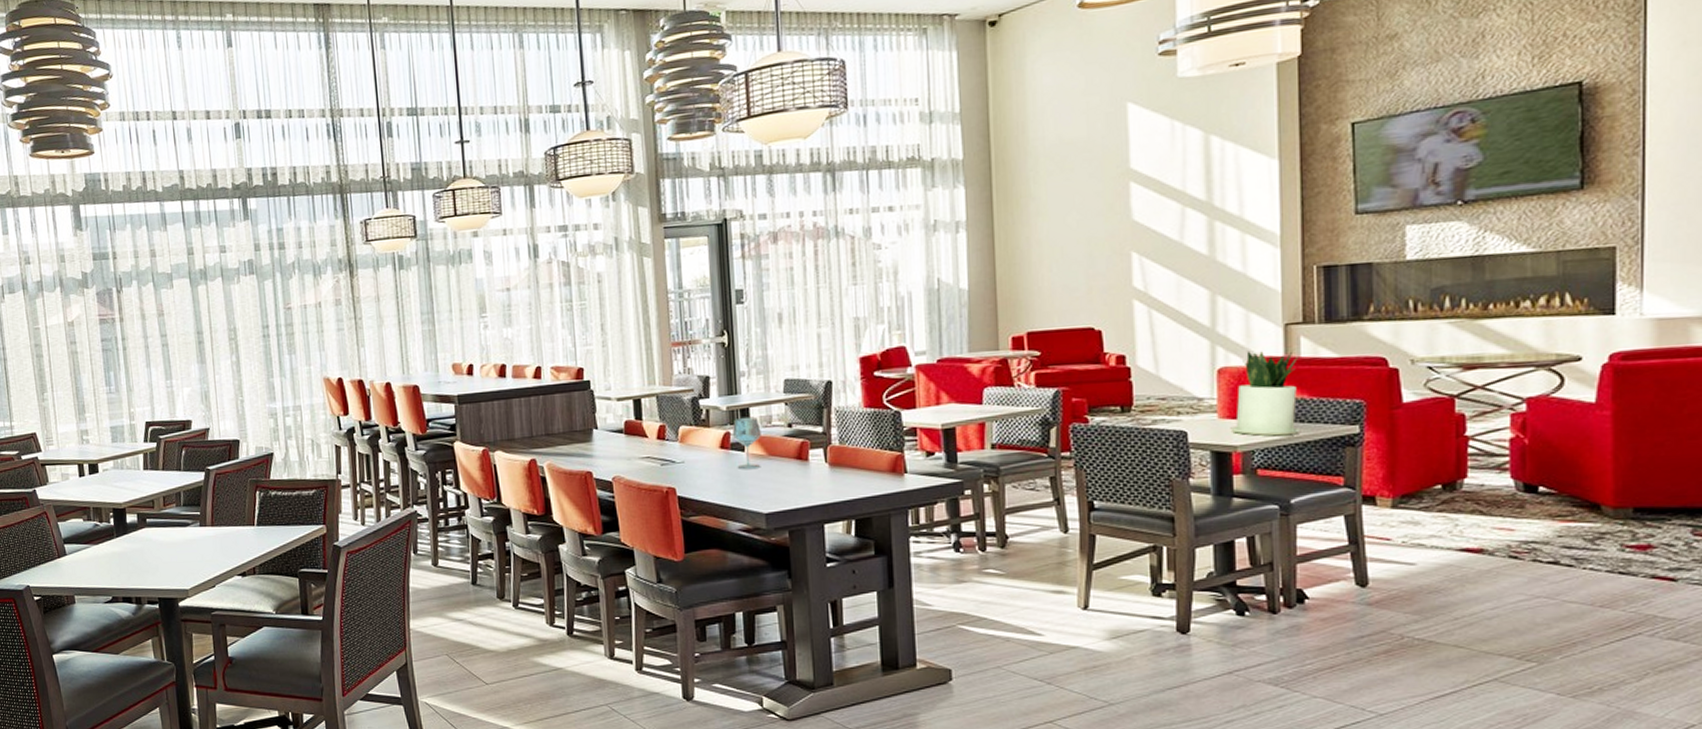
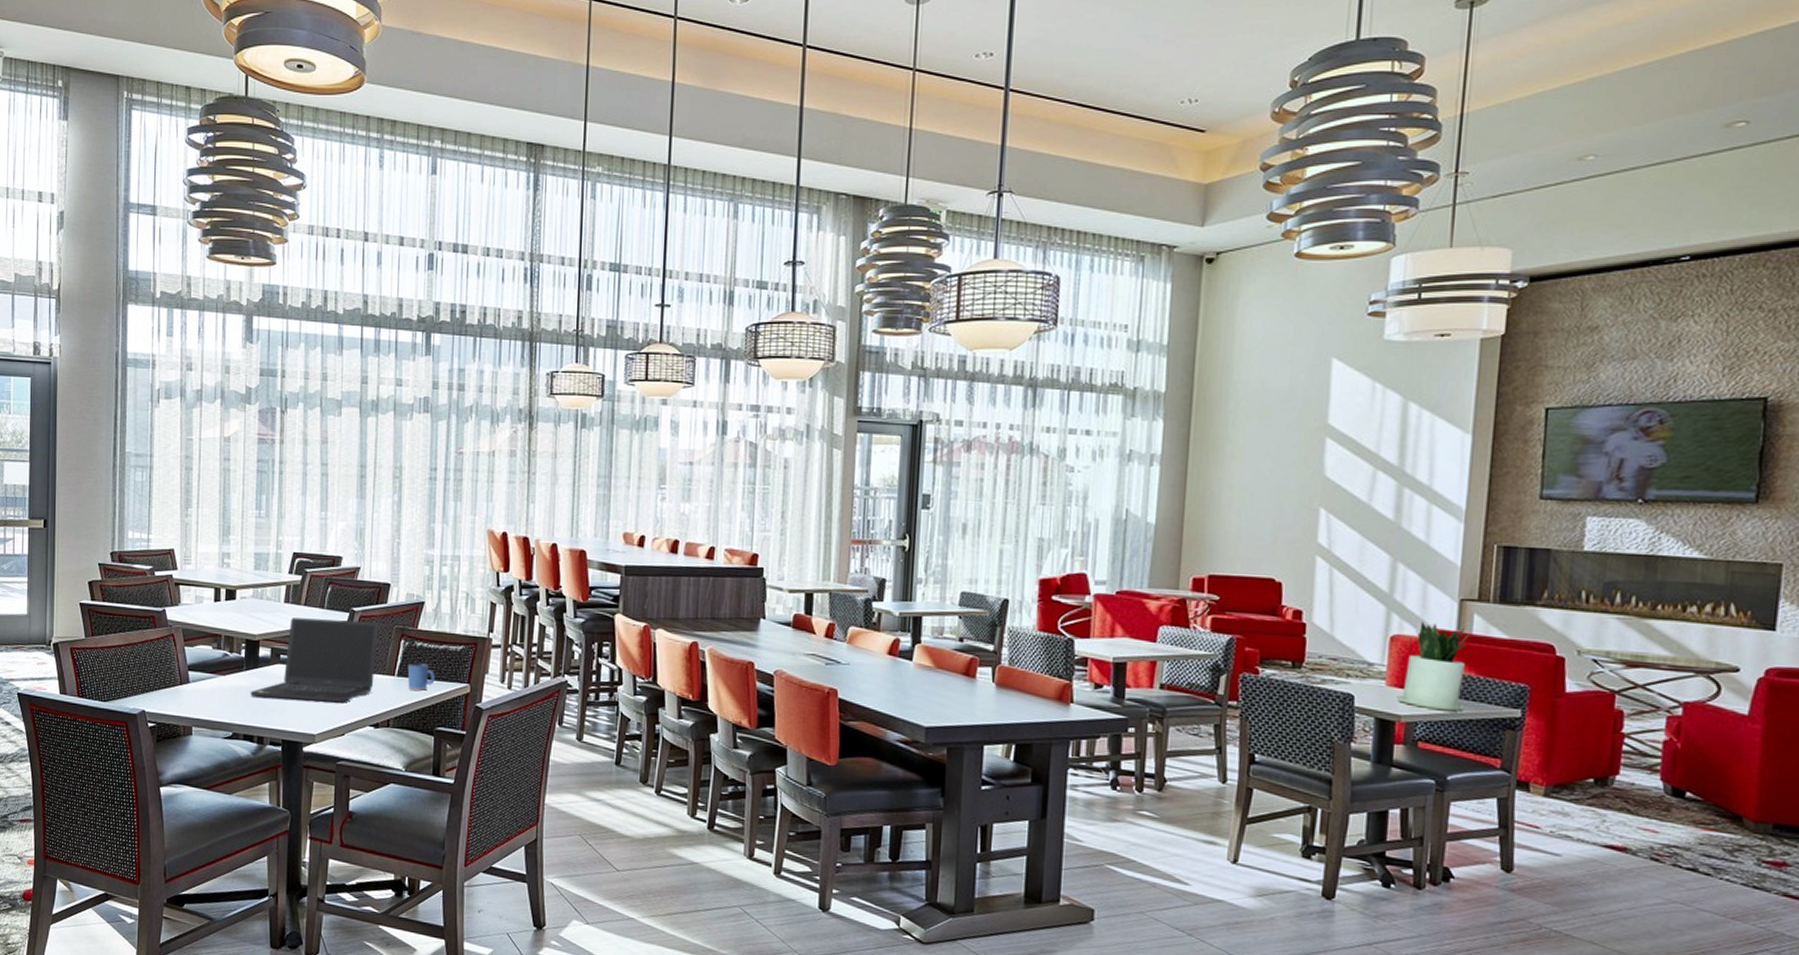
laptop: none [123,478,236,561] -> present [250,617,379,703]
mug: none [265,510,293,537] -> present [407,663,436,691]
wine glass: present [732,416,761,470] -> none [901,625,931,681]

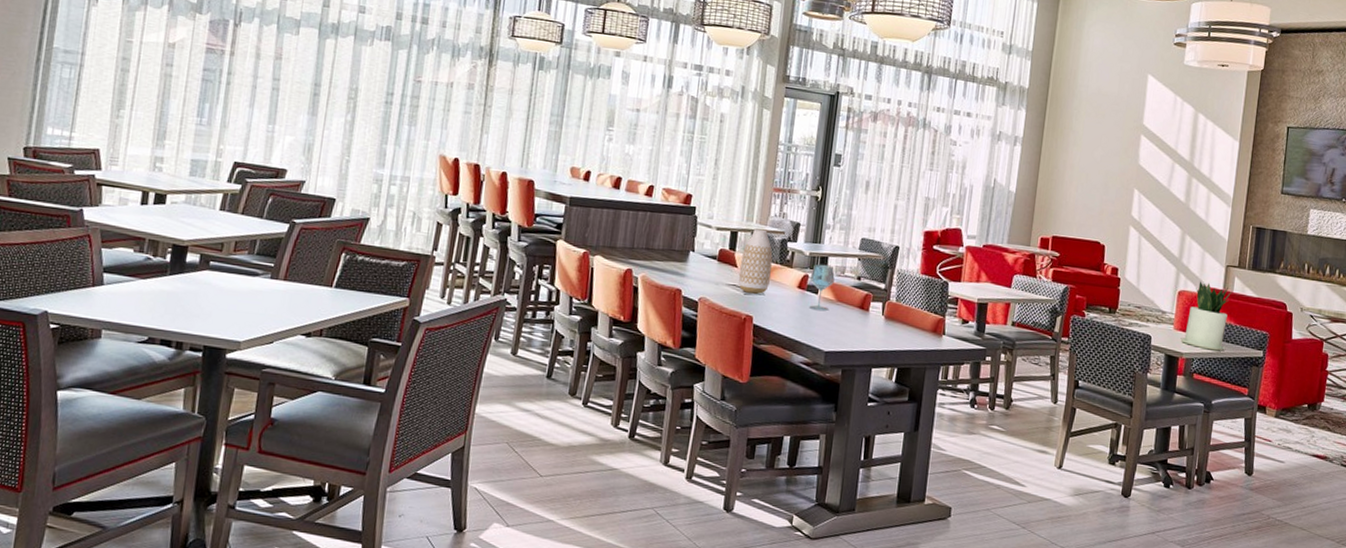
laptop: present [250,617,379,703] -> none [172,225,320,312]
mug: present [407,663,436,691] -> none [345,275,375,303]
vase: none [817,588,856,664] -> present [738,229,773,294]
wine glass: none [901,625,931,681] -> present [809,263,835,312]

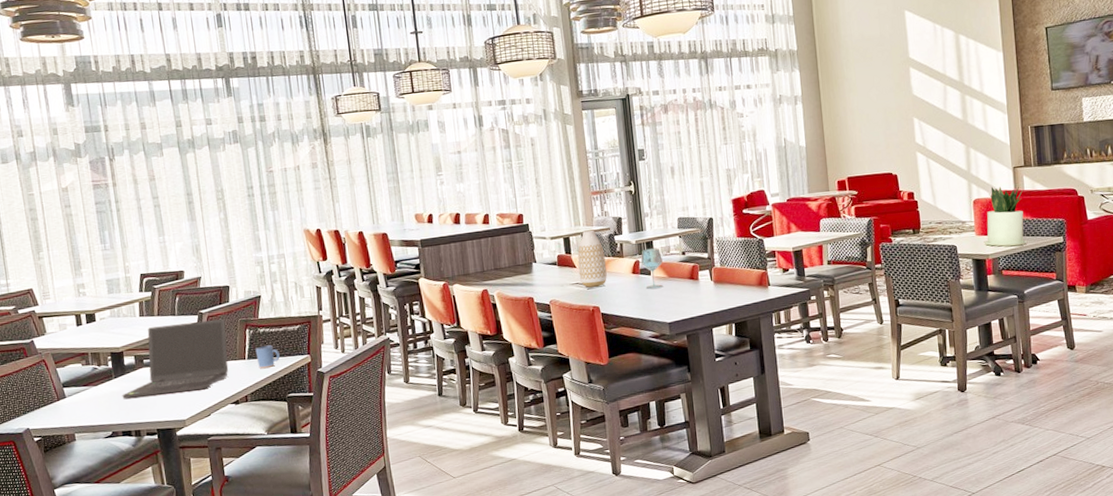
laptop: none [172,225,320,312] -> present [122,319,229,399]
mug: none [345,275,375,303] -> present [255,345,281,368]

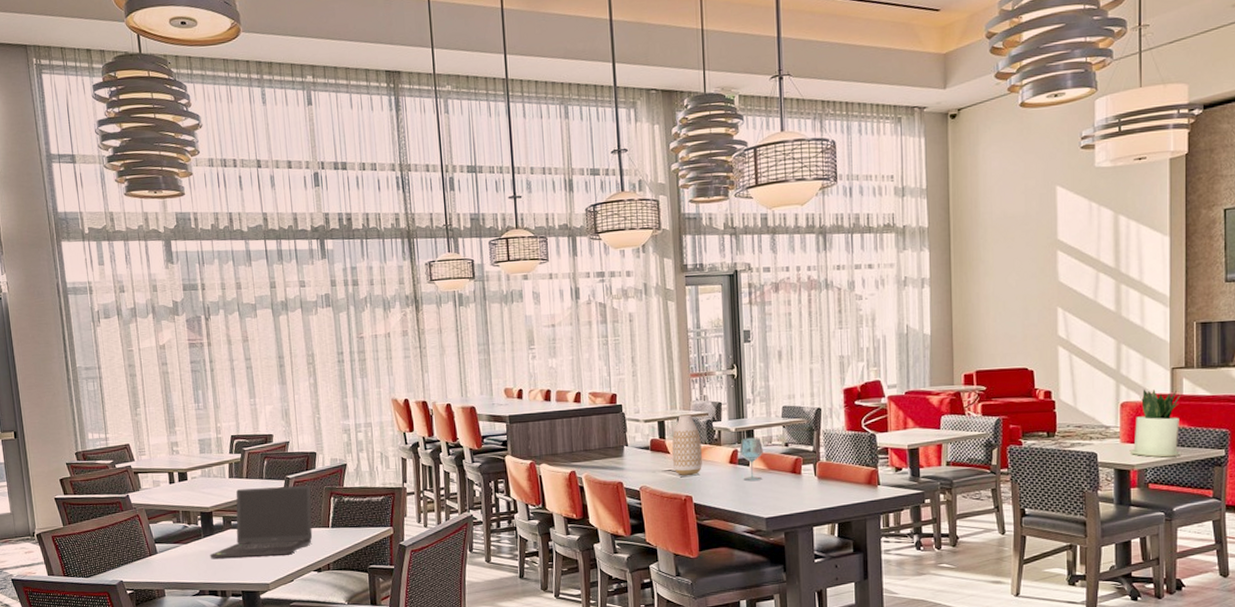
mug: present [255,345,281,368] -> none [339,514,364,537]

